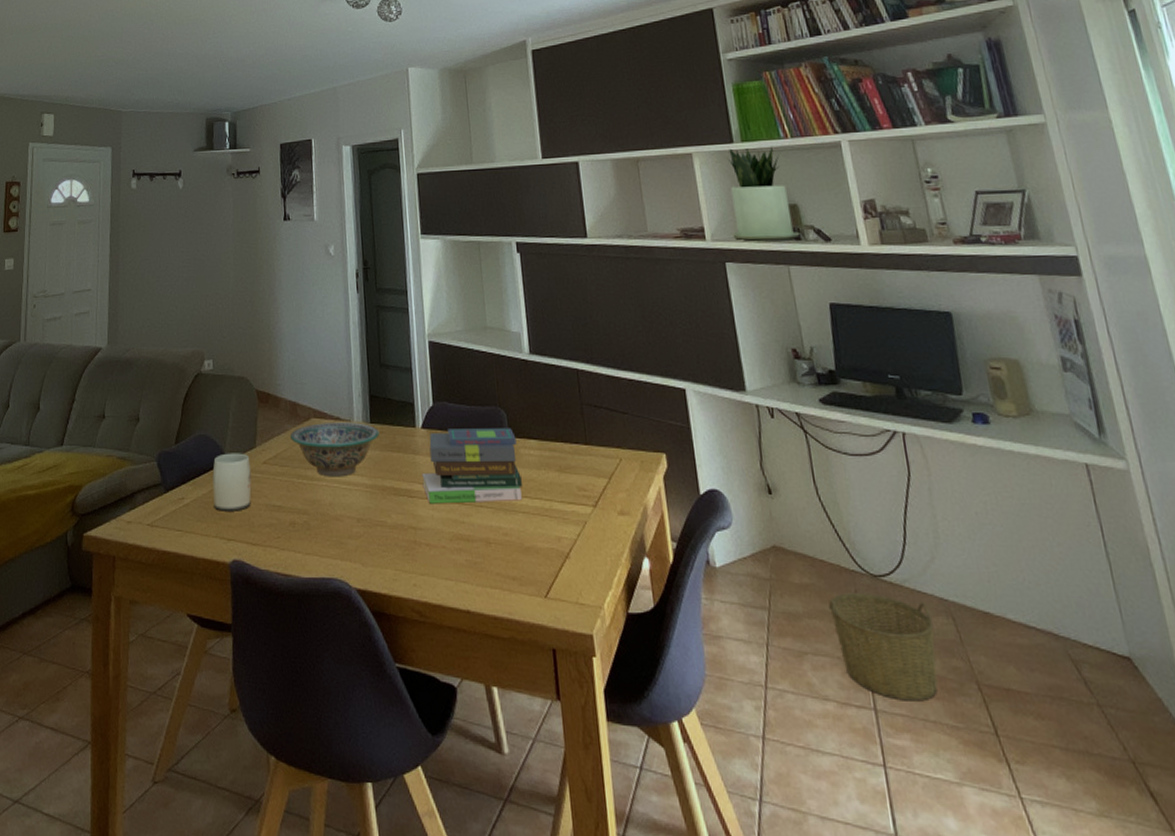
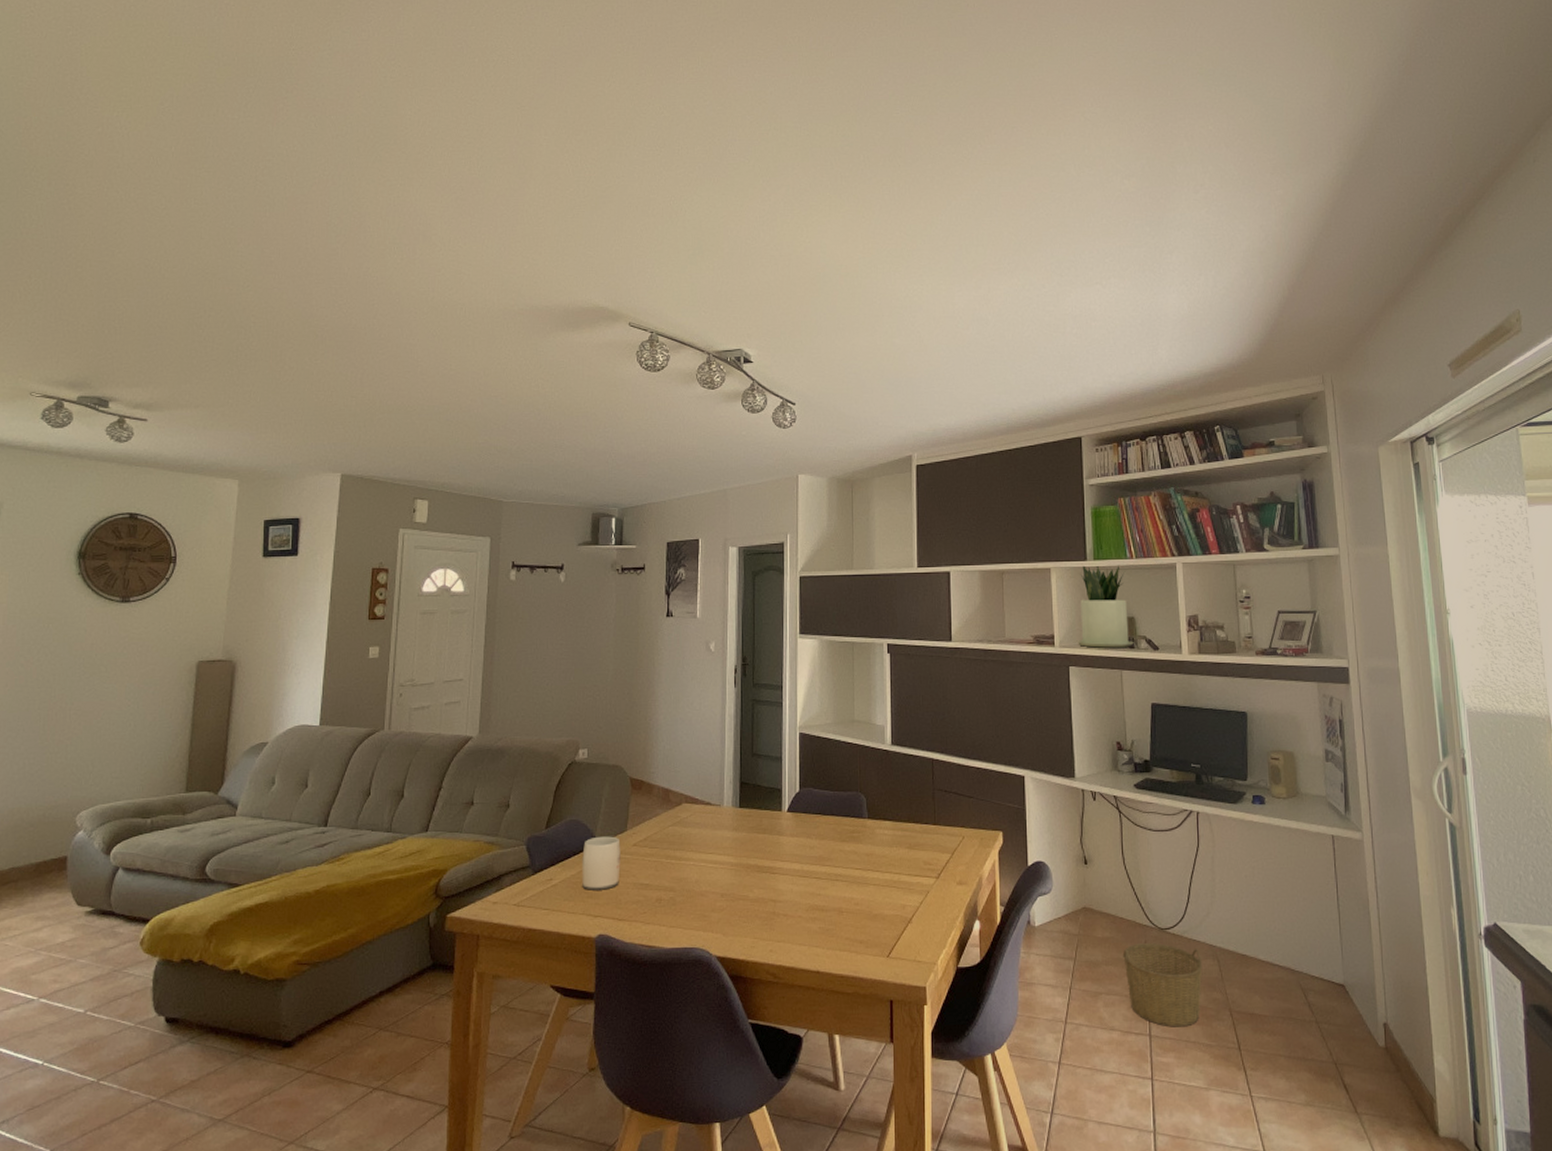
decorative bowl: present [290,422,380,477] -> none [662,807,747,857]
books: present [422,428,522,504] -> none [784,811,875,879]

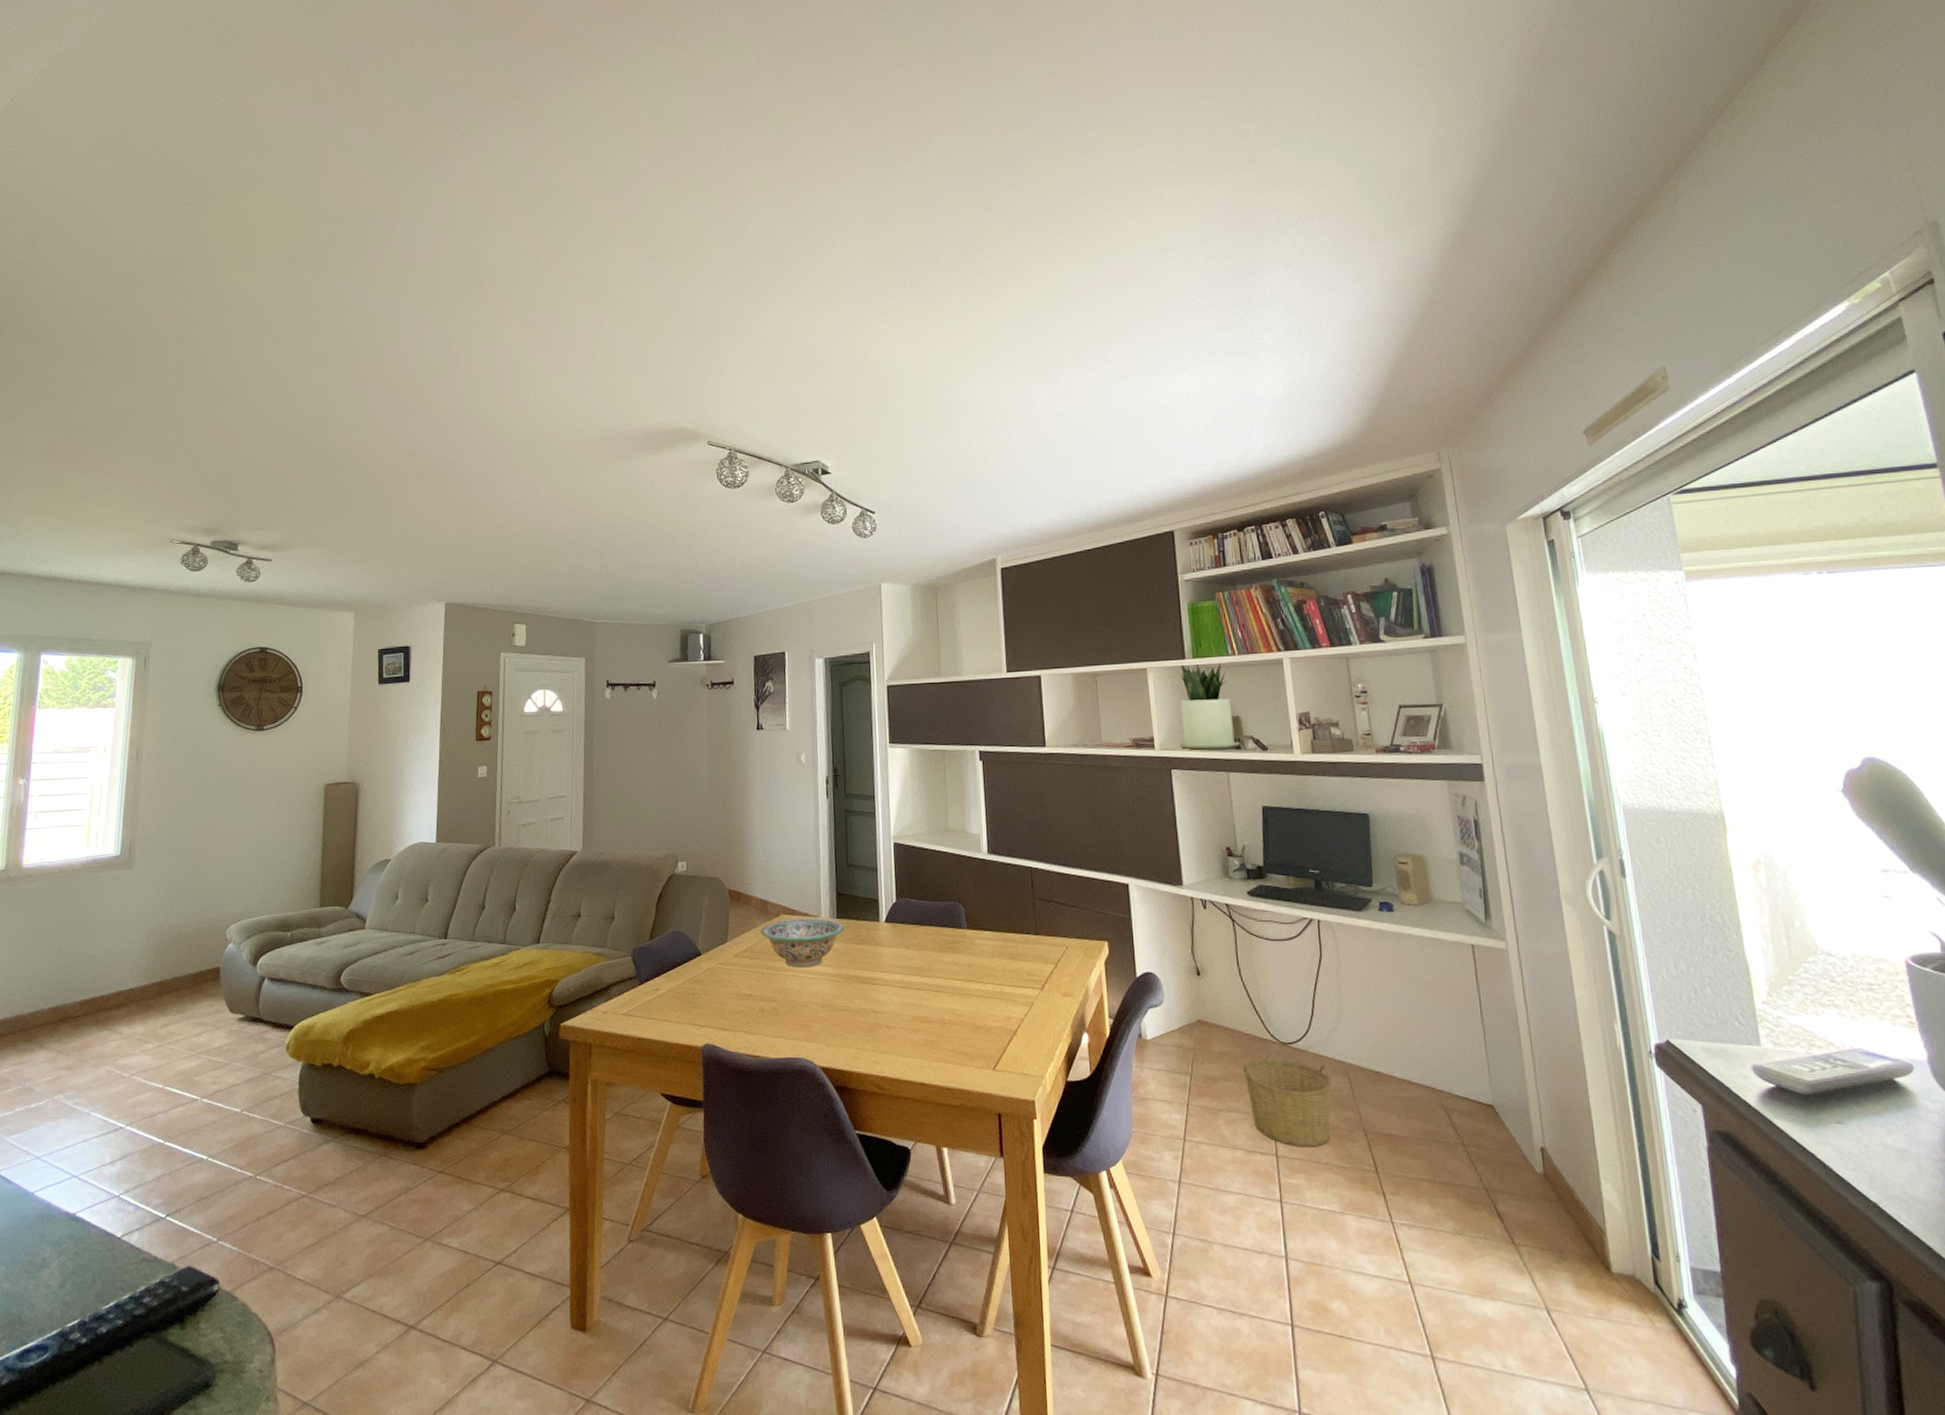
mug: present [582,836,621,890] -> none [685,947,723,1001]
decorative bowl: none [662,807,747,857] -> present [761,918,845,968]

